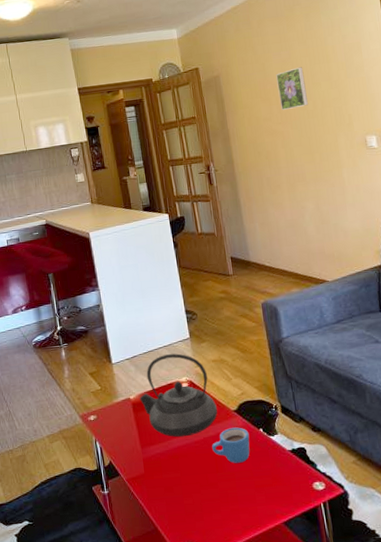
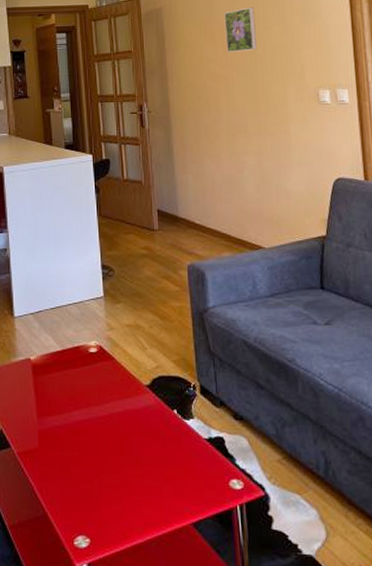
teapot: present [139,353,218,437] -> none [40,313,128,410]
mug: present [212,427,250,463] -> none [118,405,162,447]

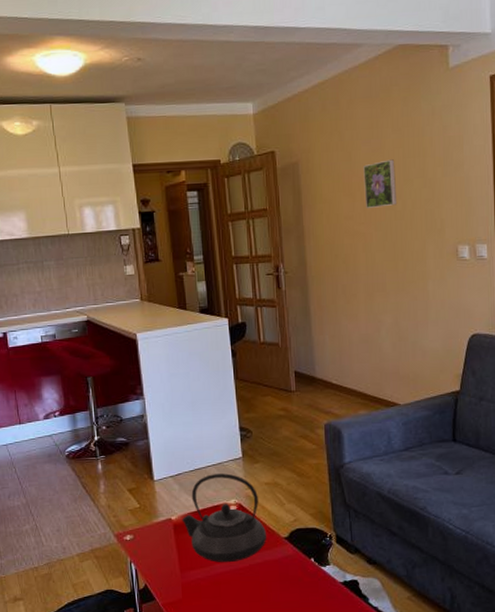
teapot: none [40,313,128,410] -> present [182,473,267,563]

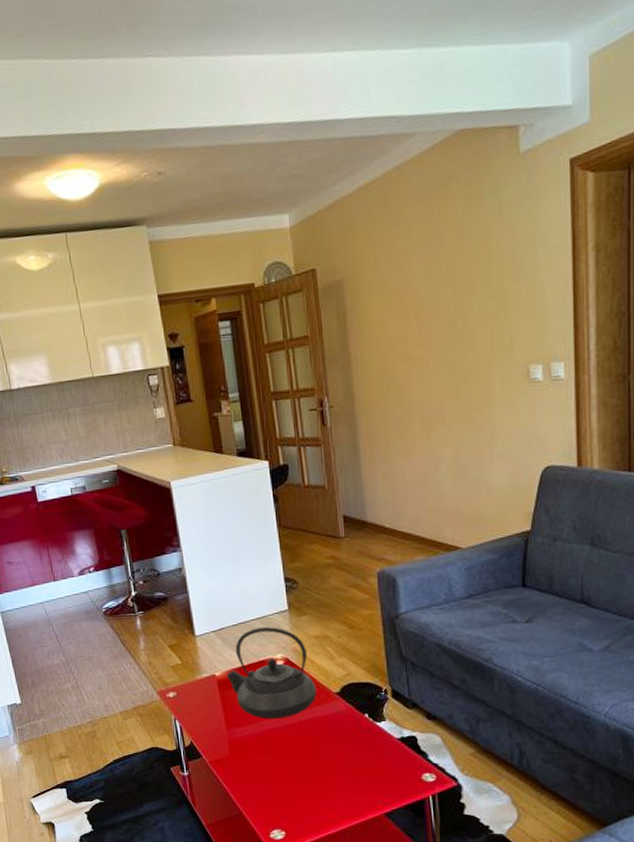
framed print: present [363,159,396,208] -> none [418,269,457,328]

